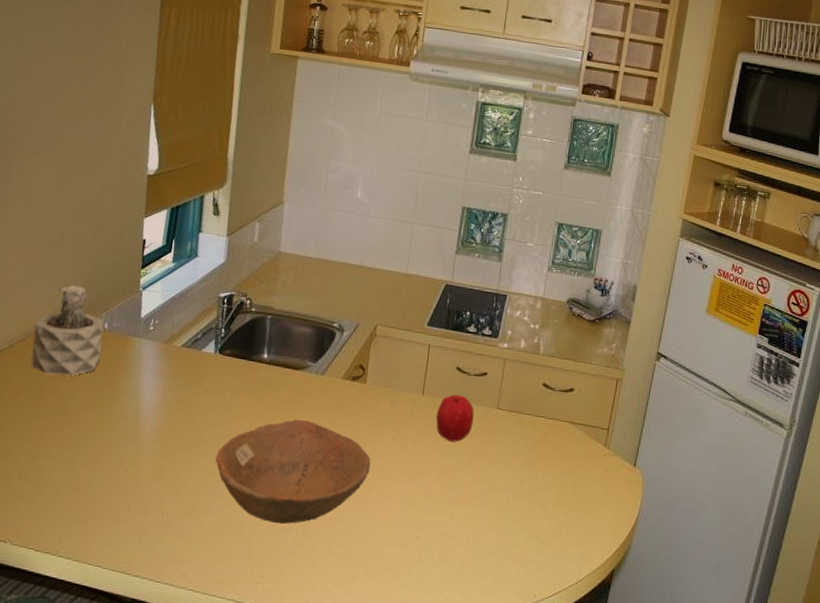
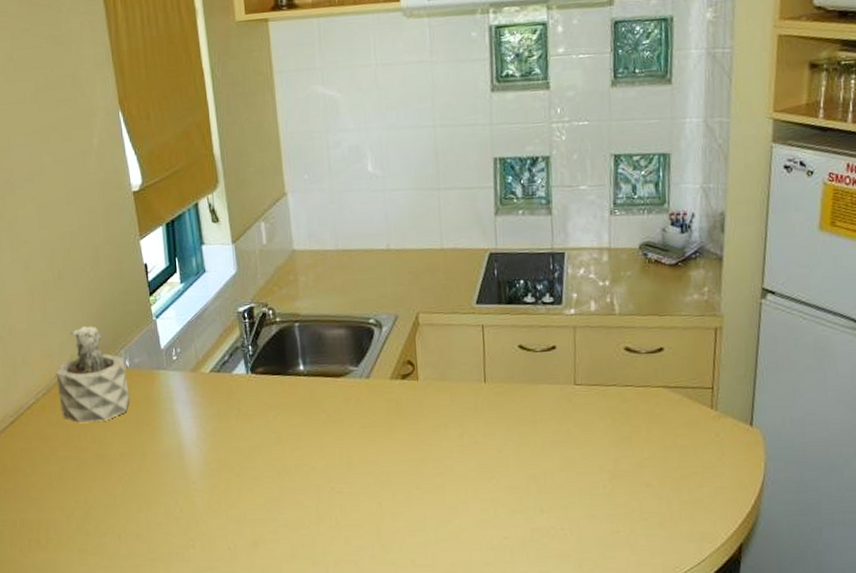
bowl: present [215,419,371,525] -> none [271,430,440,543]
fruit: present [436,394,474,442] -> none [504,375,549,430]

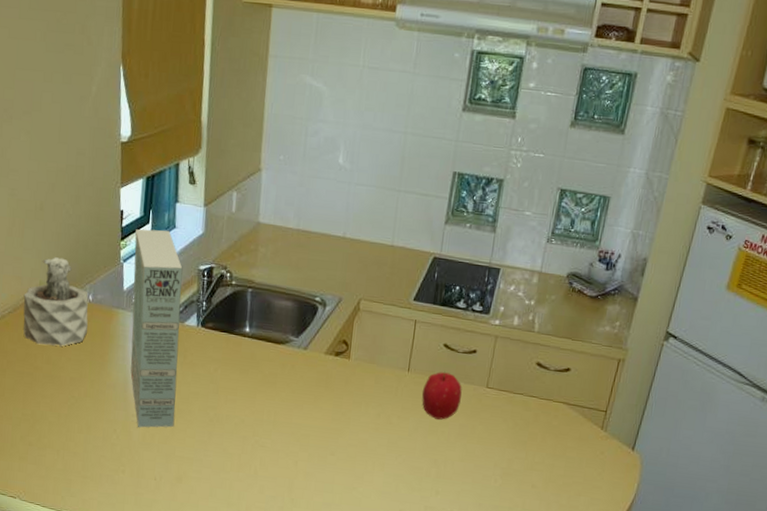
cereal box: none [164,276,240,495] -> present [130,229,183,428]
fruit: none [504,375,549,430] -> present [422,371,462,420]

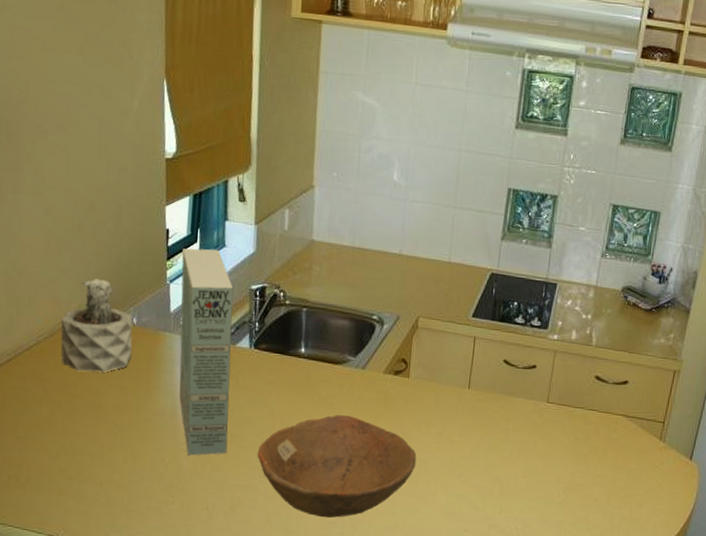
bowl: none [202,393,355,493] -> present [257,415,417,518]
fruit: present [422,371,462,420] -> none [483,387,523,437]

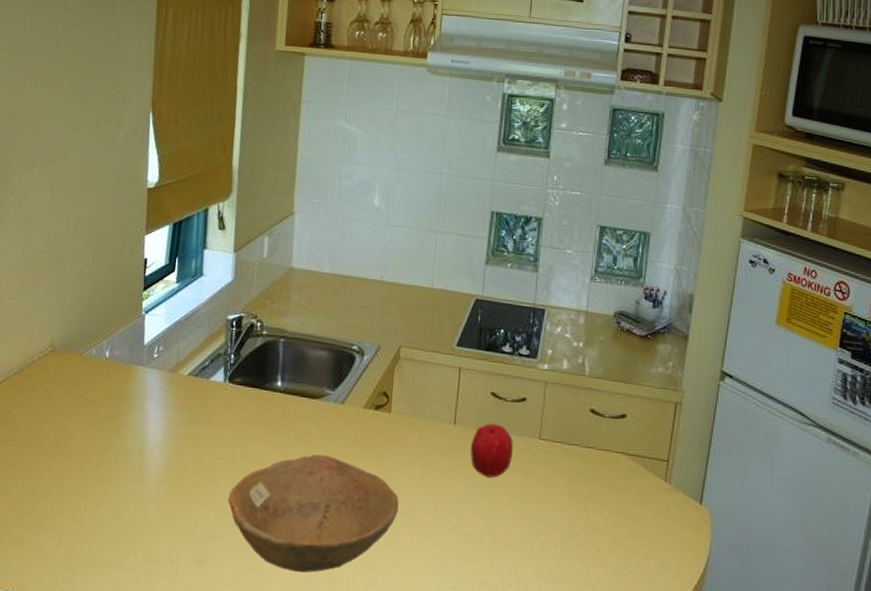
succulent plant: present [61,279,133,373] -> none [29,310,105,410]
cereal box: present [179,248,234,456] -> none [148,278,210,502]
fruit: none [483,387,523,437] -> present [470,422,513,478]

